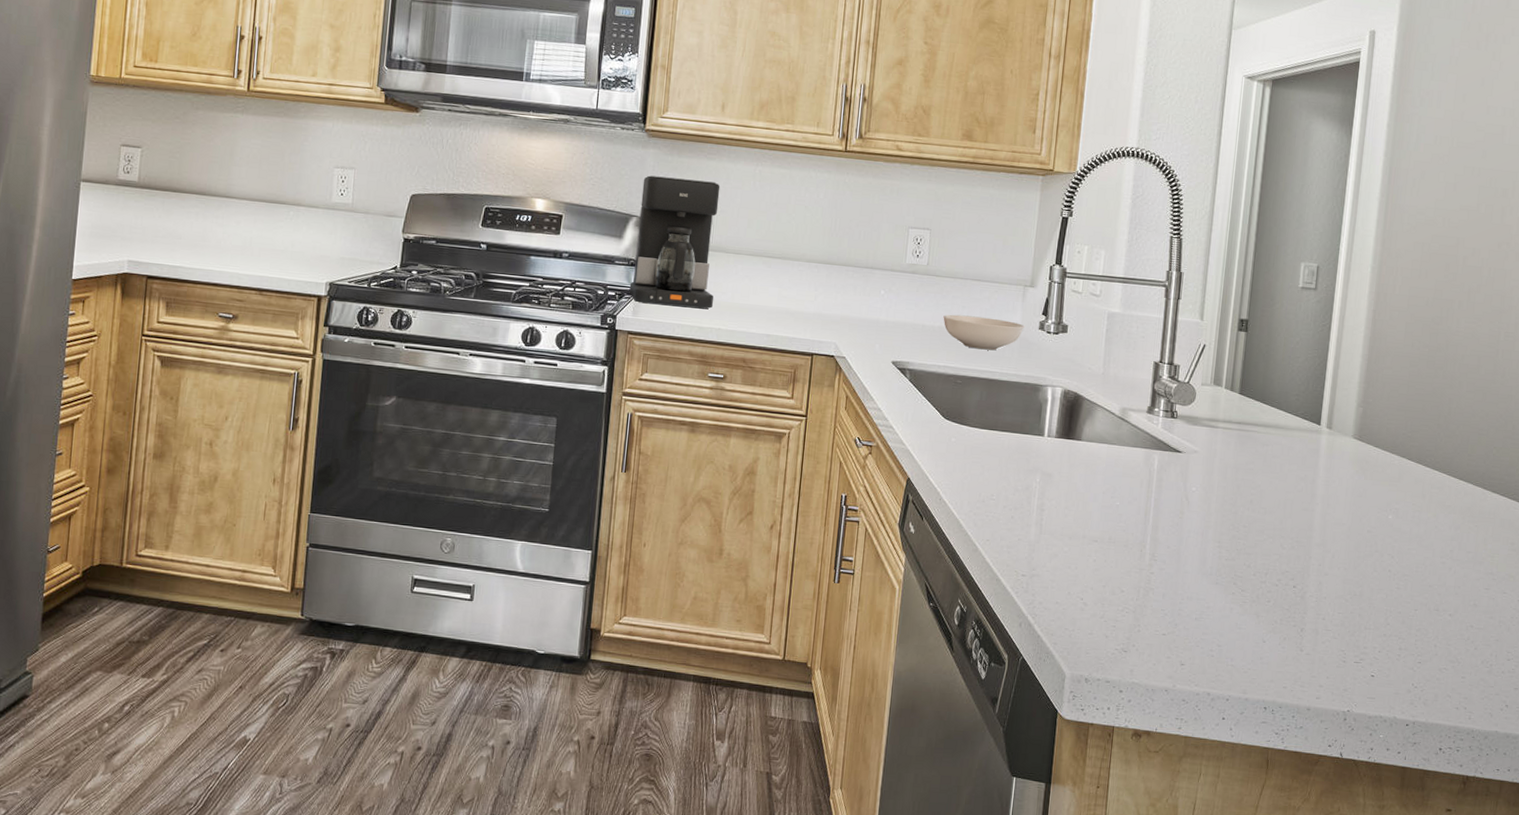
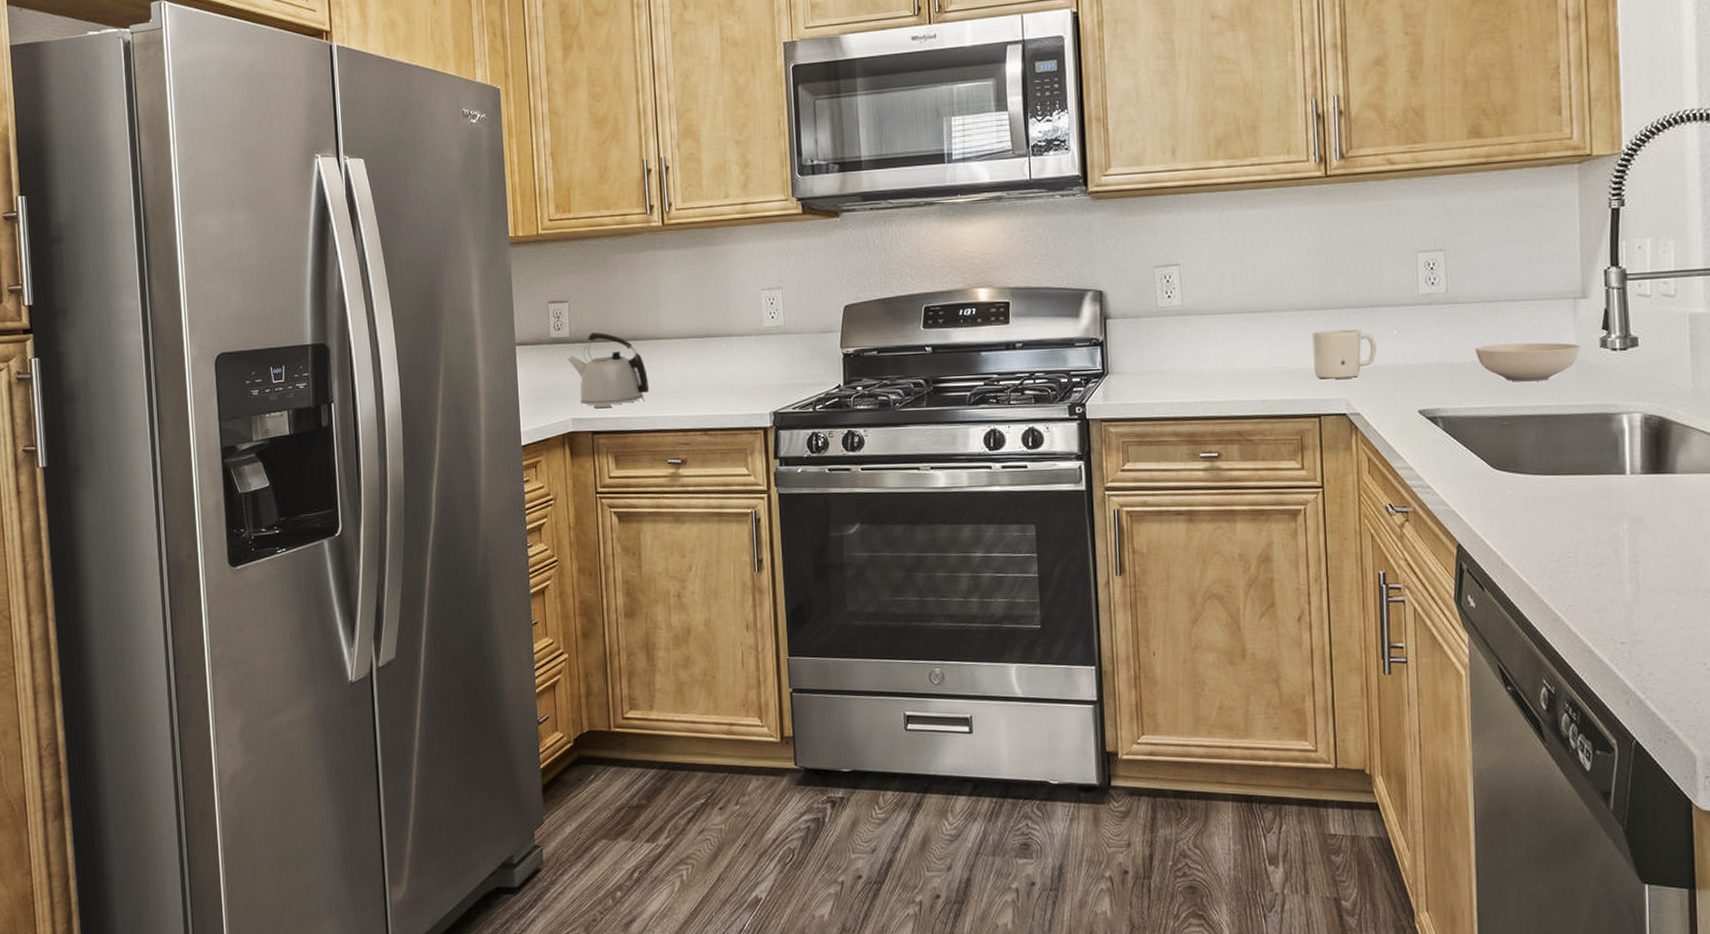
kettle: none [131,181,212,256] -> present [567,332,650,409]
coffee maker: present [630,175,720,309] -> none [1094,238,1193,386]
mug: none [813,281,866,326] -> present [1312,329,1377,379]

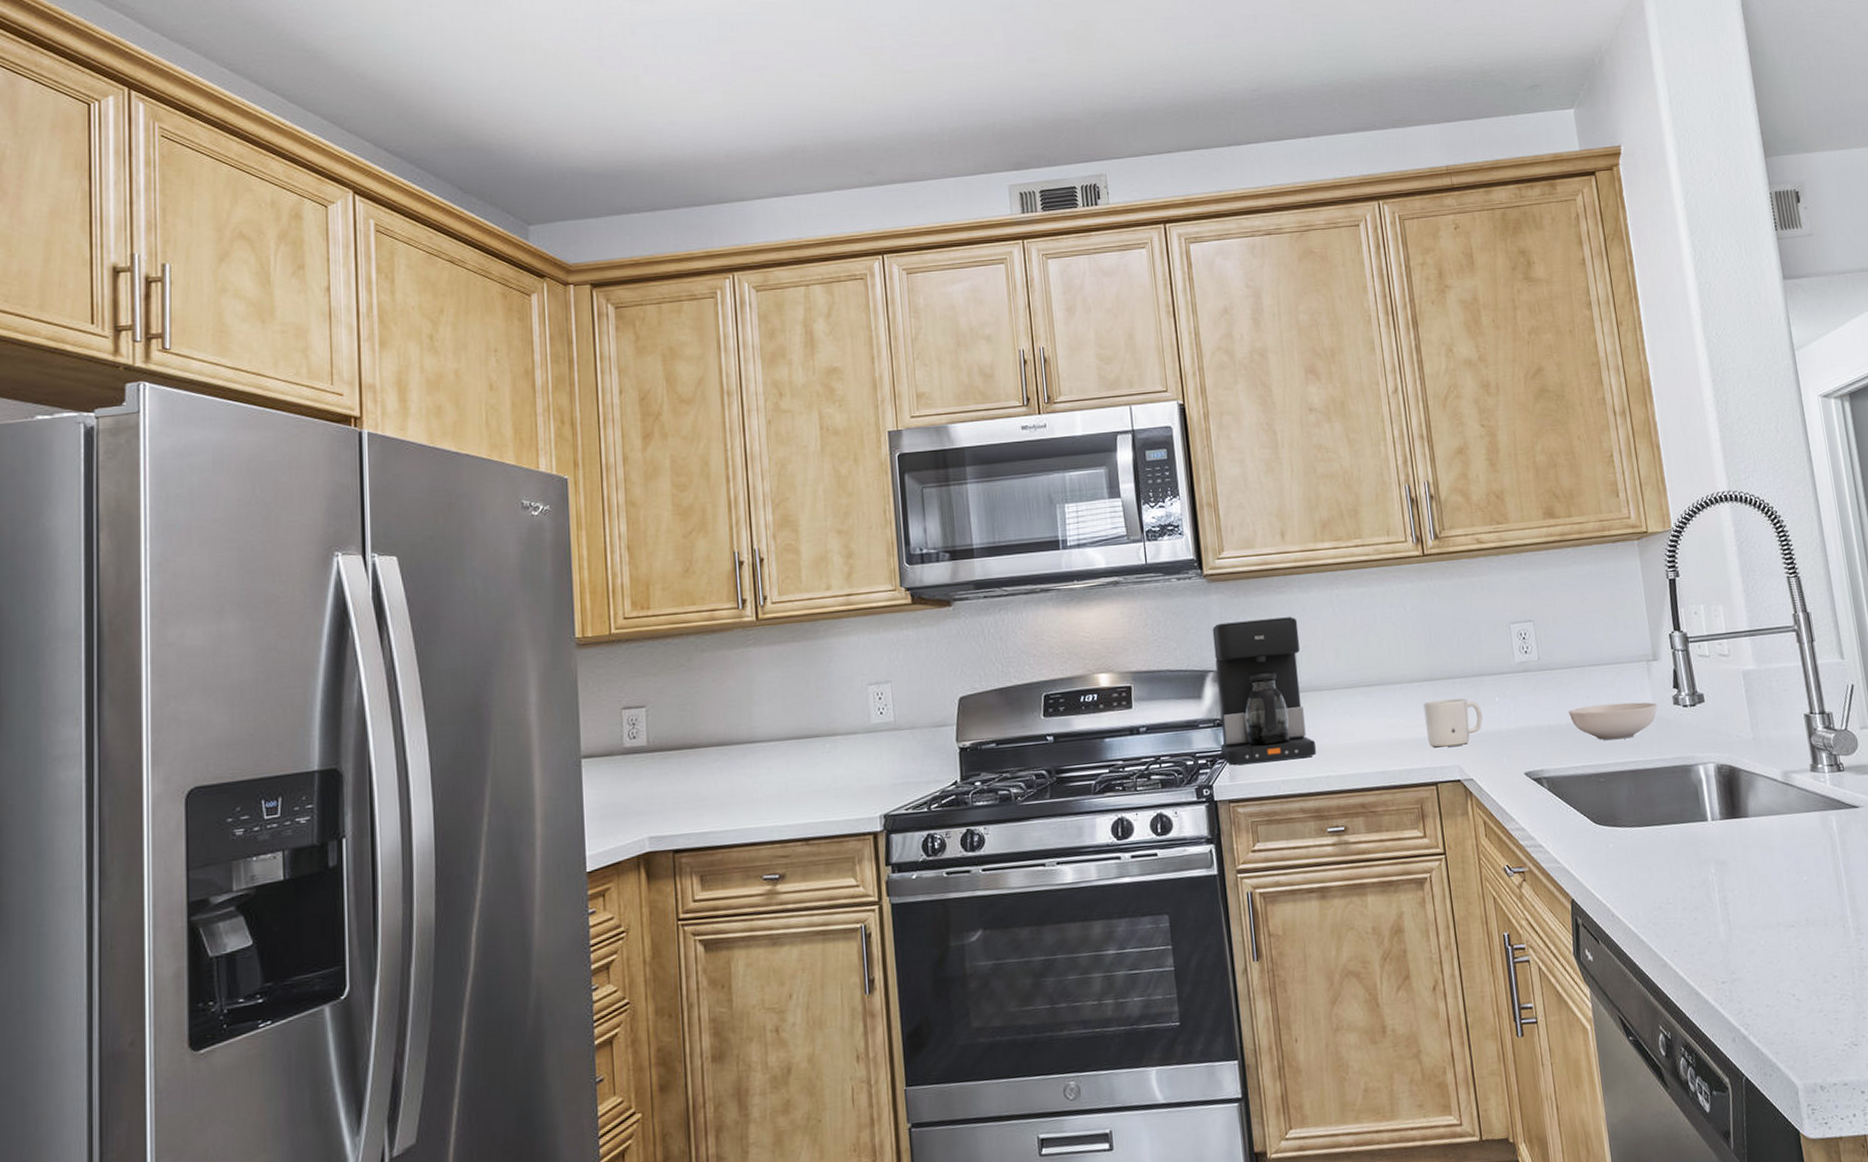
kettle: present [567,332,650,409] -> none [643,739,742,824]
coffee maker: none [1094,238,1193,386] -> present [1212,617,1316,766]

